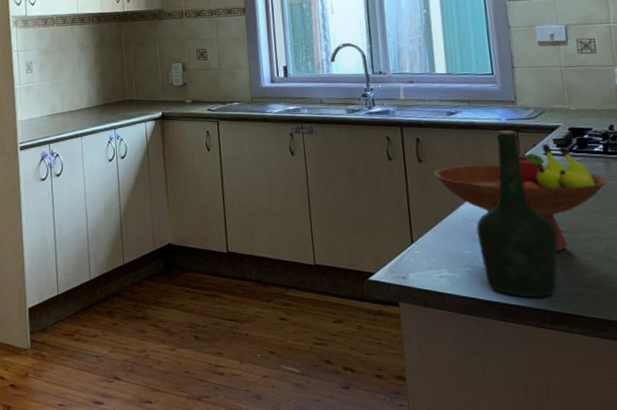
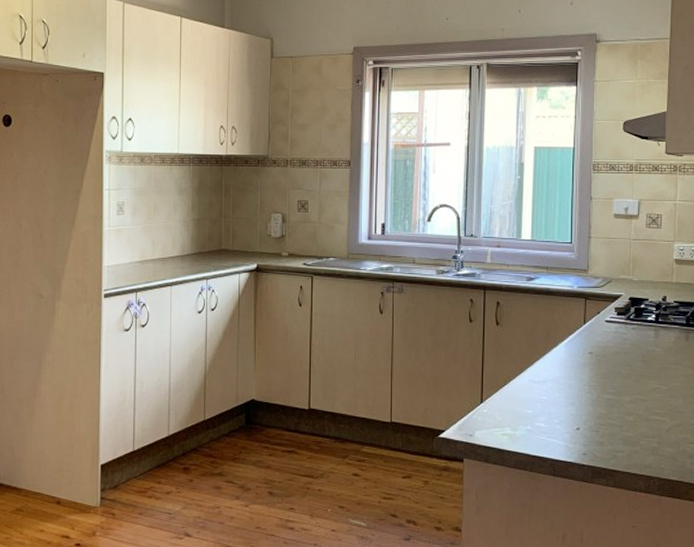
fruit bowl: present [433,144,607,252] -> none [508,312,654,413]
bottle: present [476,130,558,298] -> none [539,297,608,455]

